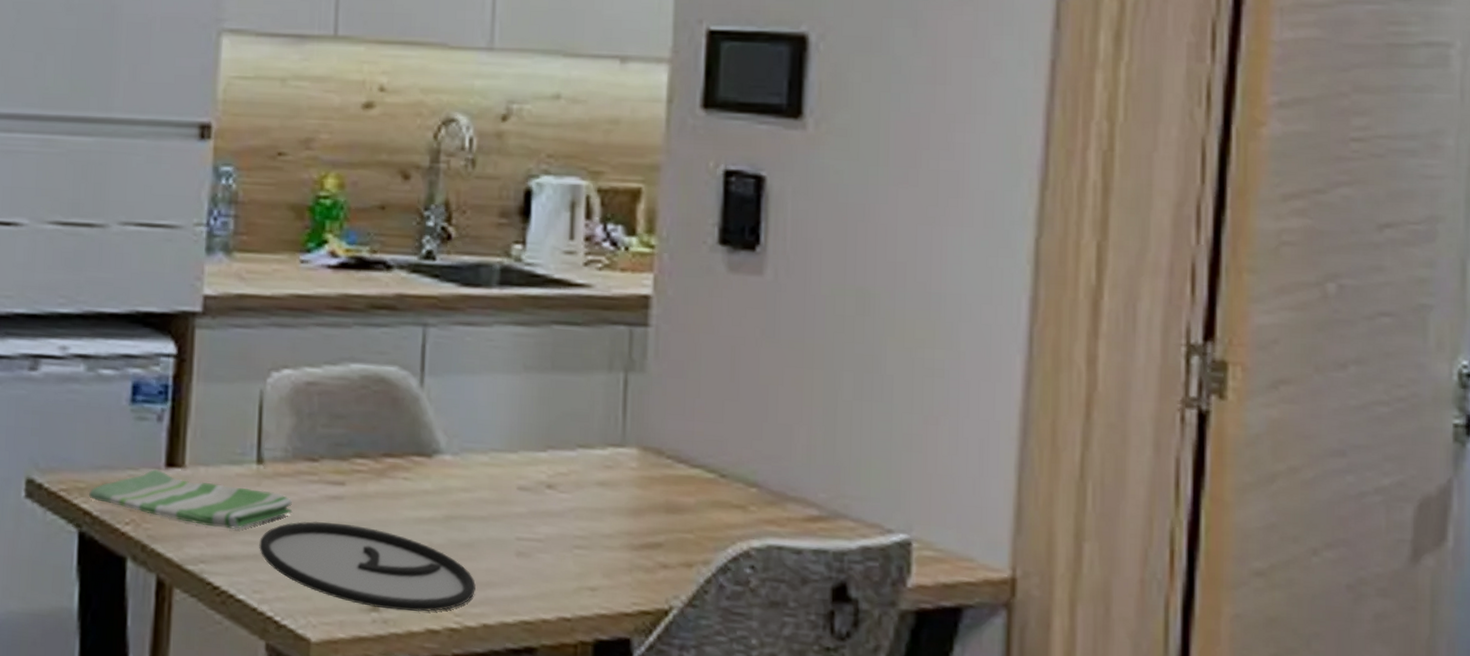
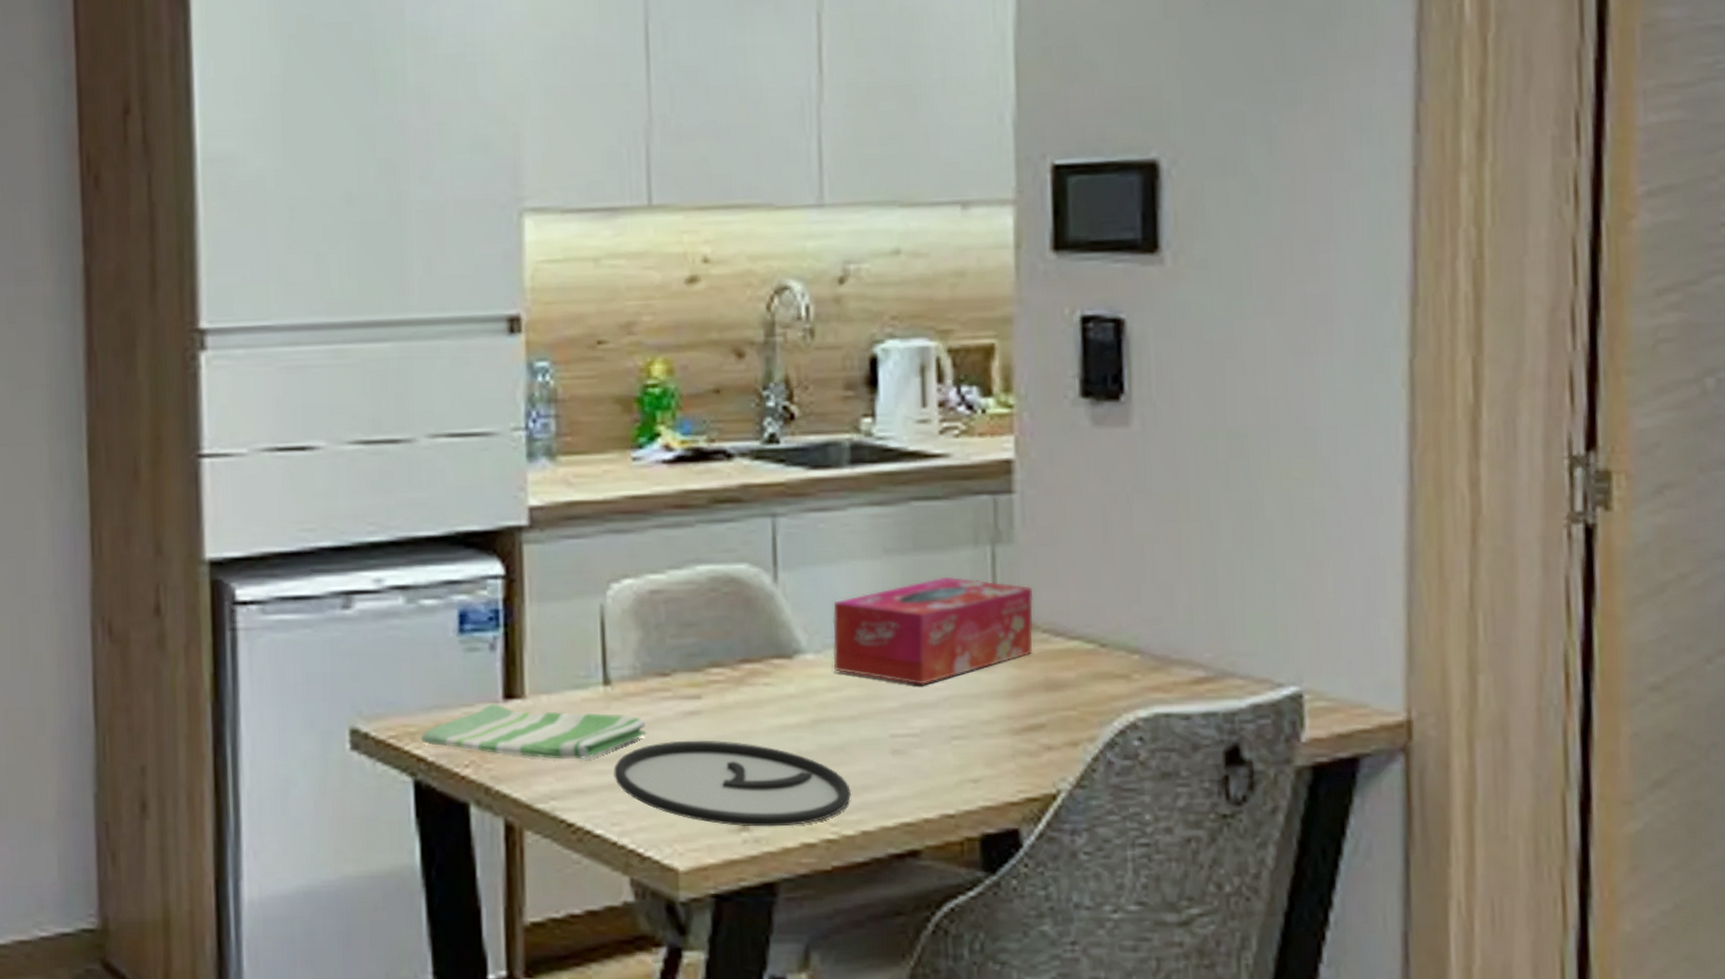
tissue box: none [469,397,661,496] -> present [832,576,1034,686]

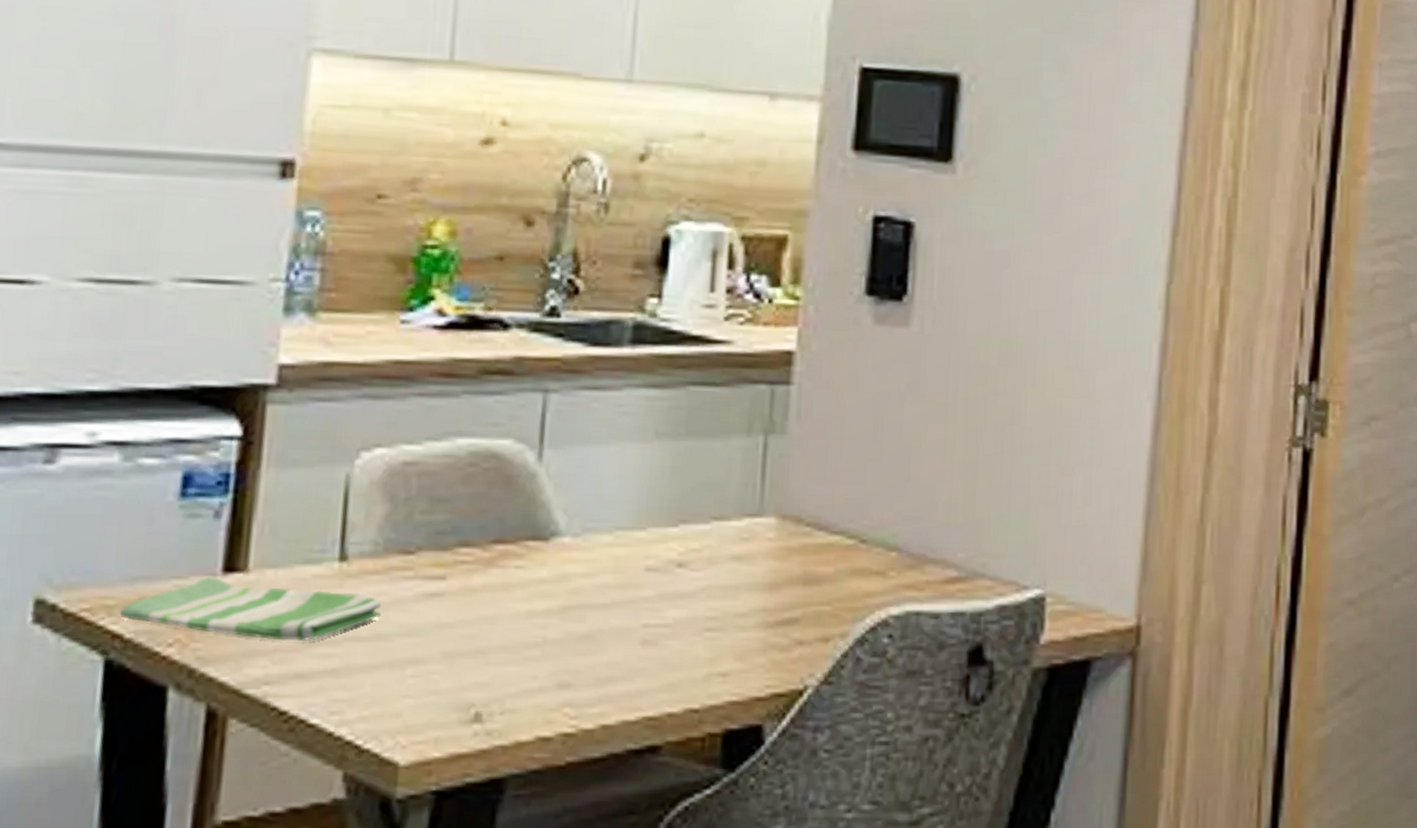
plate: present [613,740,851,827] -> none [339,623,595,719]
tissue box: present [832,576,1034,686] -> none [591,464,801,575]

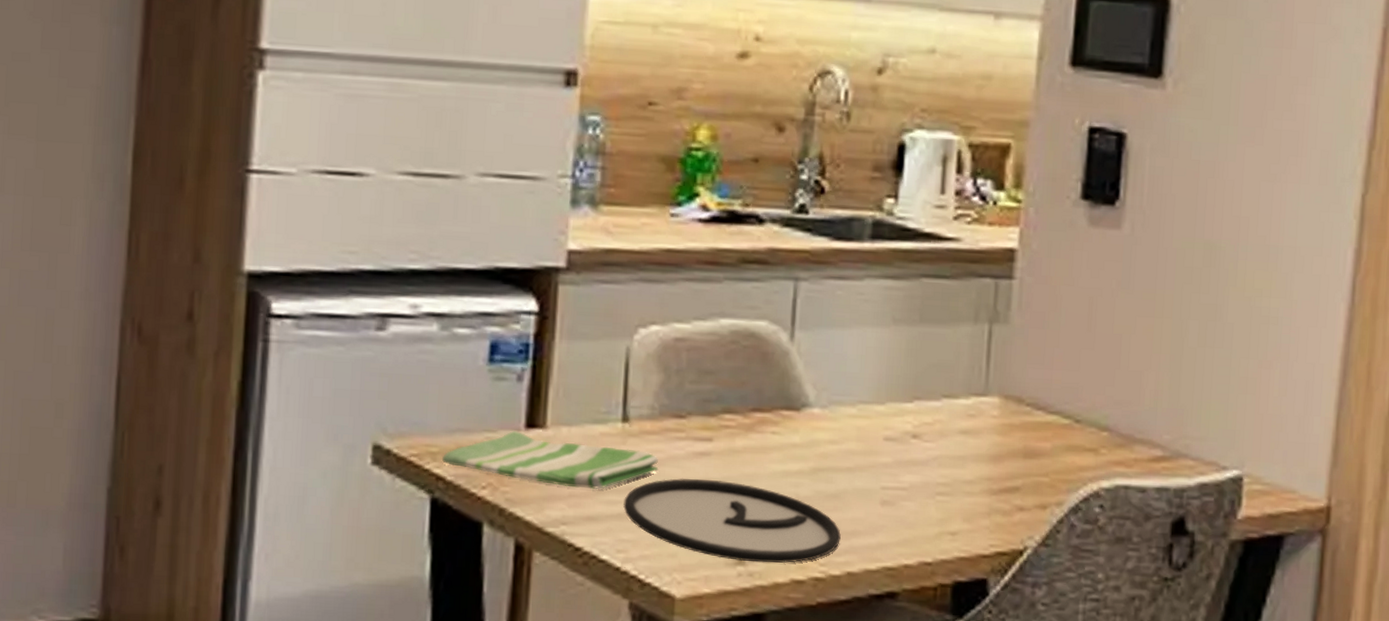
plate: none [339,623,595,719] -> present [623,478,841,564]

